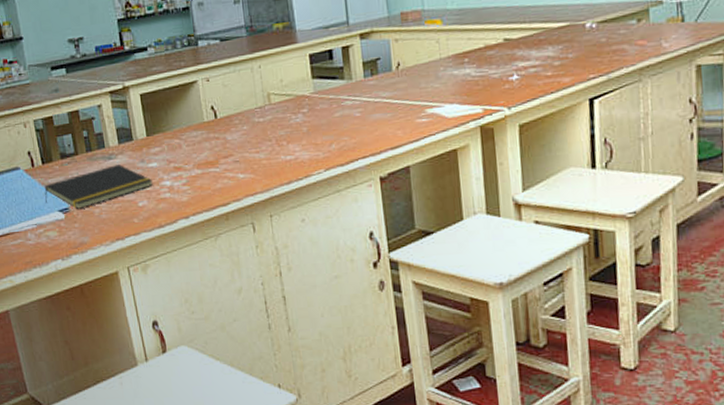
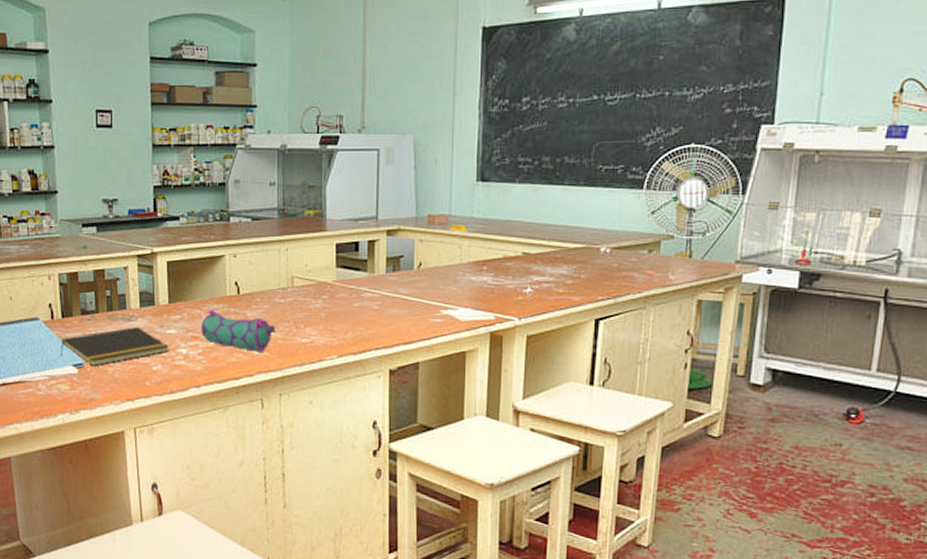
pencil case: none [181,137,258,175] -> present [200,310,275,352]

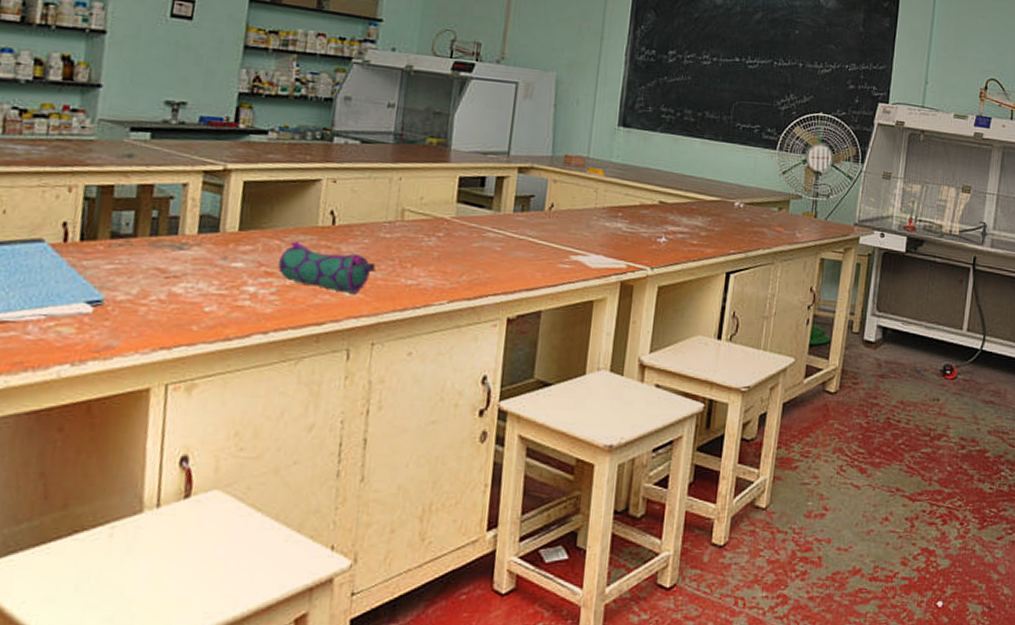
notepad: present [60,326,169,366] -> none [68,256,232,304]

